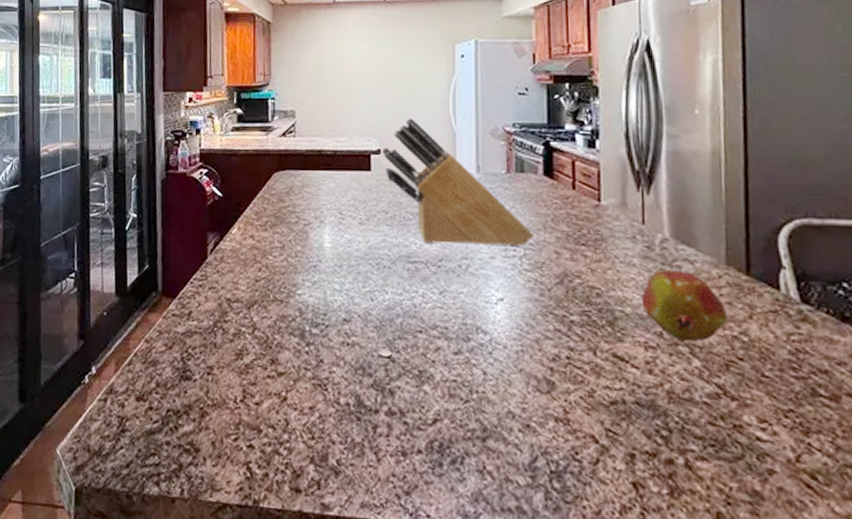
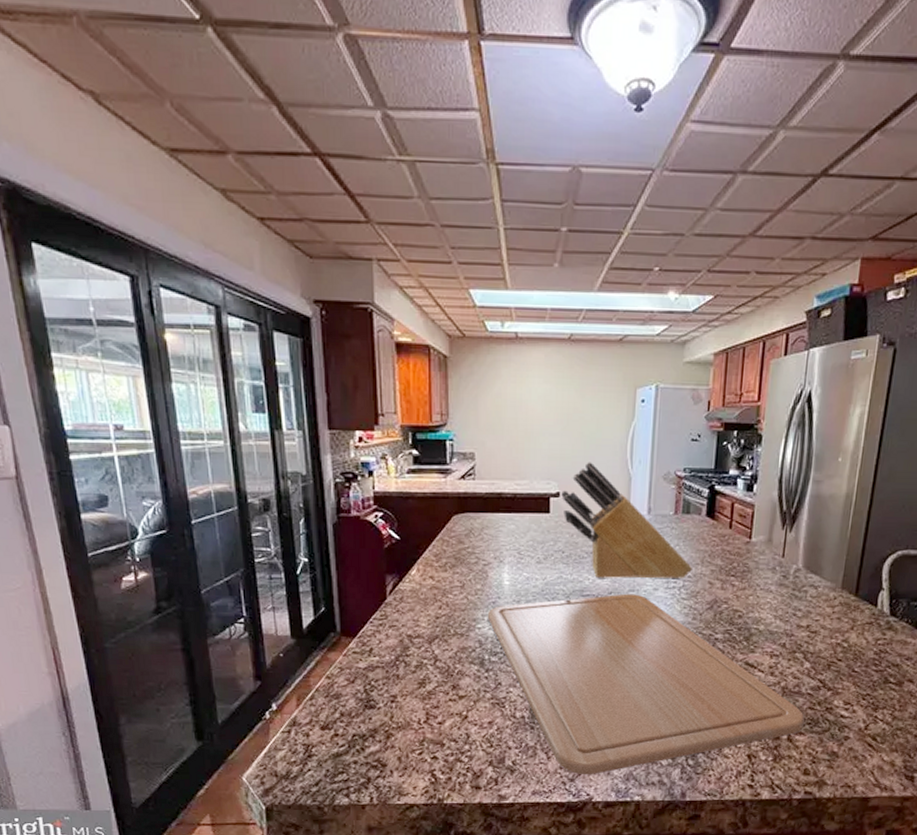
chopping board: none [307,261,705,490] -> present [487,593,805,775]
fruit: present [641,270,728,342] -> none [772,595,836,650]

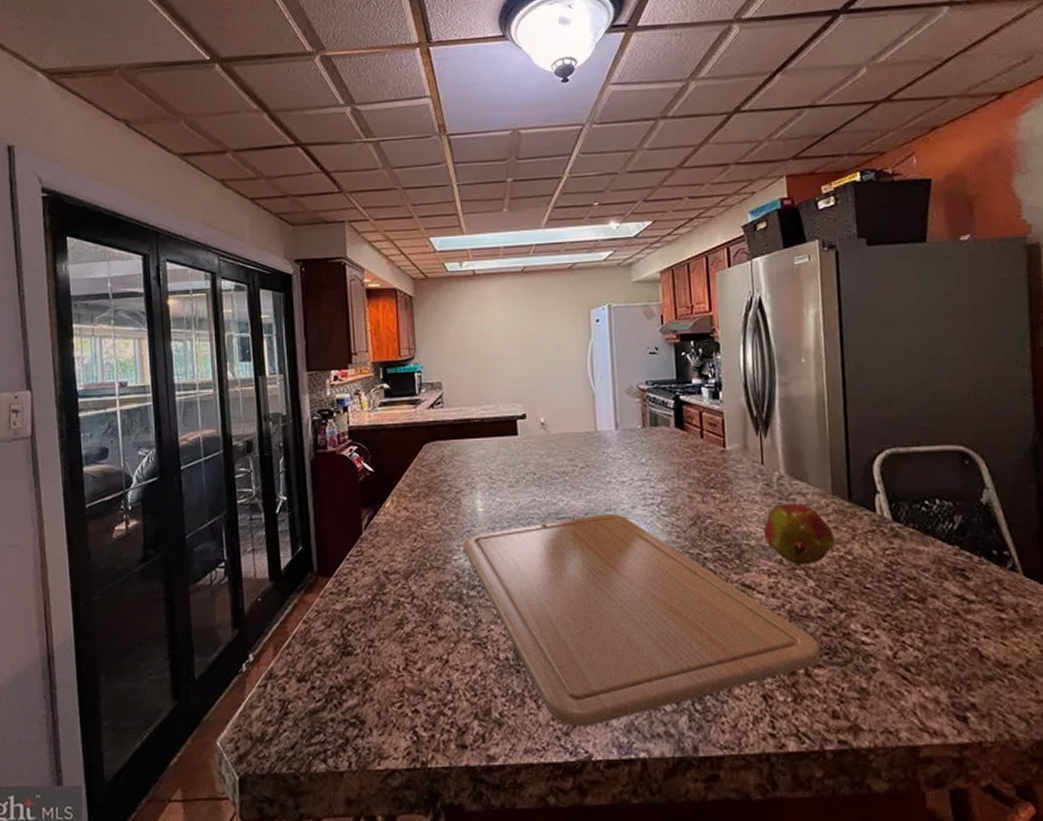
knife block: present [561,462,692,580] -> none [527,382,669,500]
fruit: none [772,595,836,650] -> present [763,503,836,565]

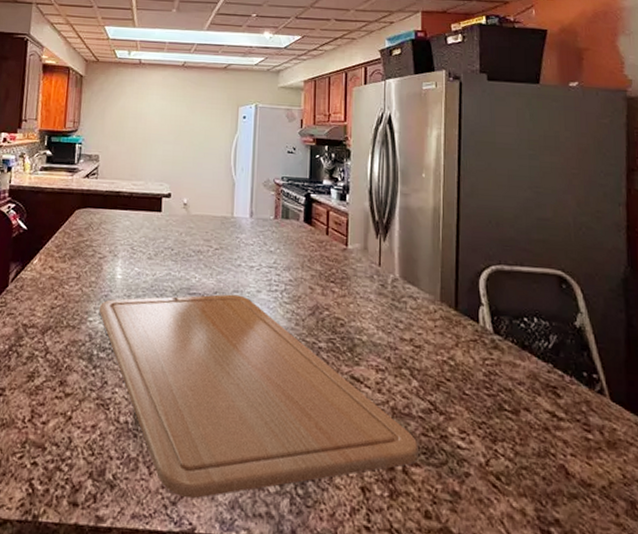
fruit: present [763,503,836,565] -> none [375,305,440,366]

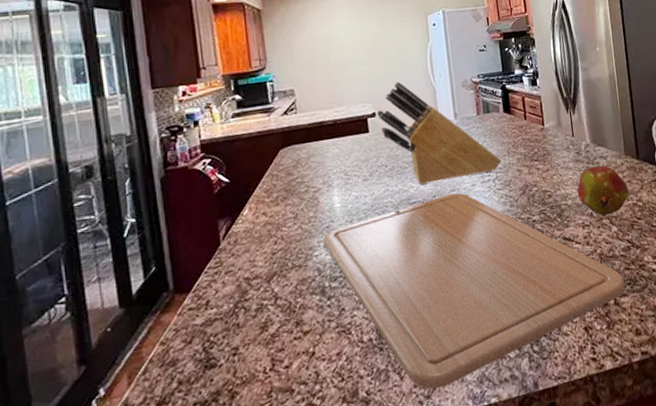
knife block: none [172,167,293,283] -> present [377,81,501,186]
fruit: none [375,305,440,366] -> present [577,165,630,216]

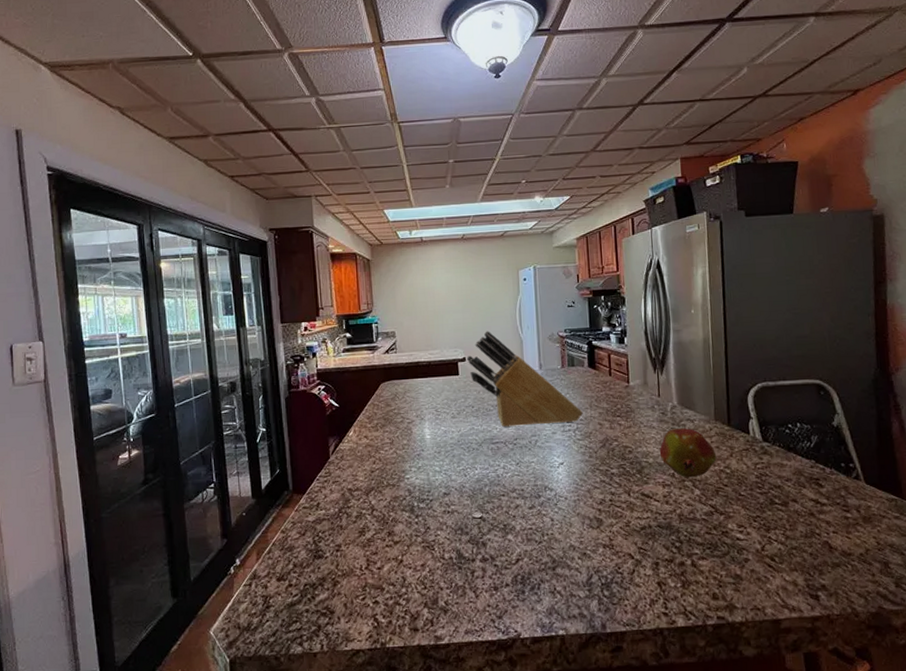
chopping board: present [322,193,625,389] -> none [413,438,705,612]

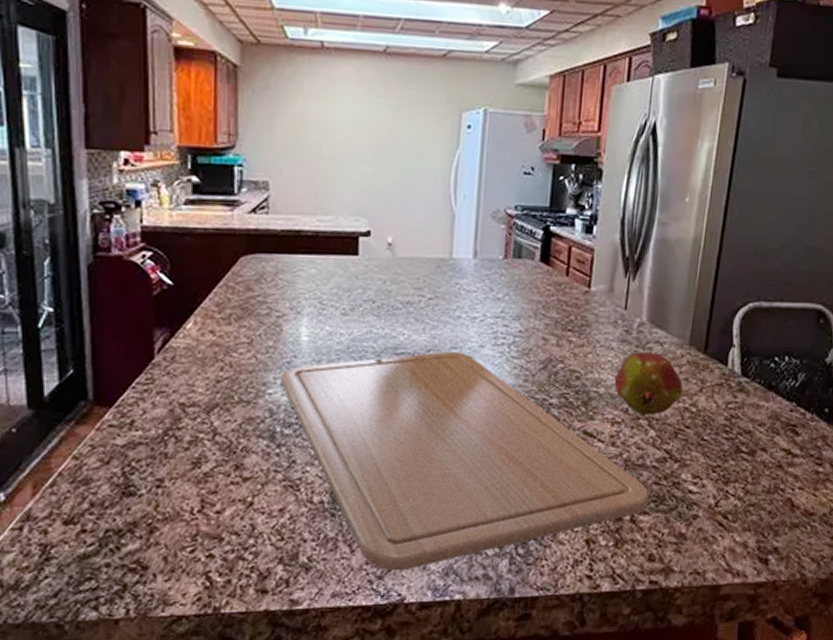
chopping board: none [413,438,705,612] -> present [280,351,649,571]
knife block: present [467,331,583,428] -> none [372,195,524,335]

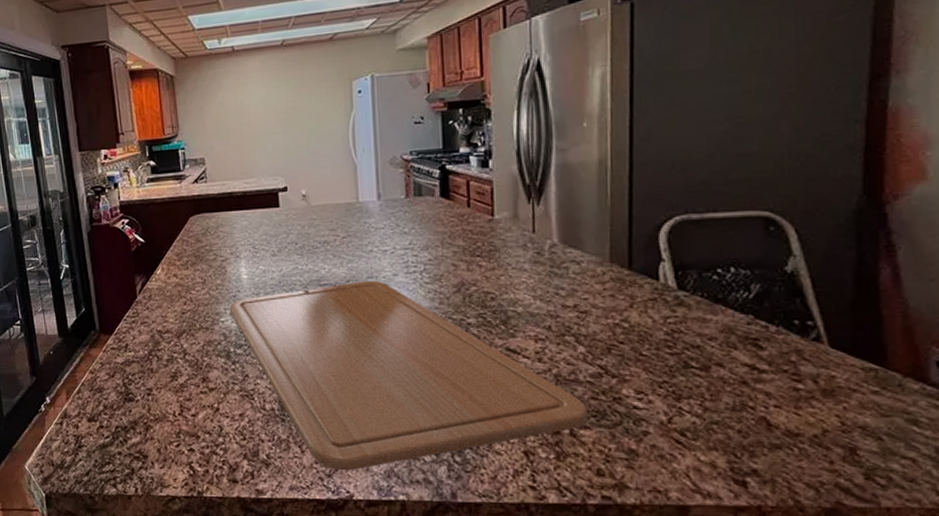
fruit: present [614,352,684,415] -> none [531,271,611,332]

